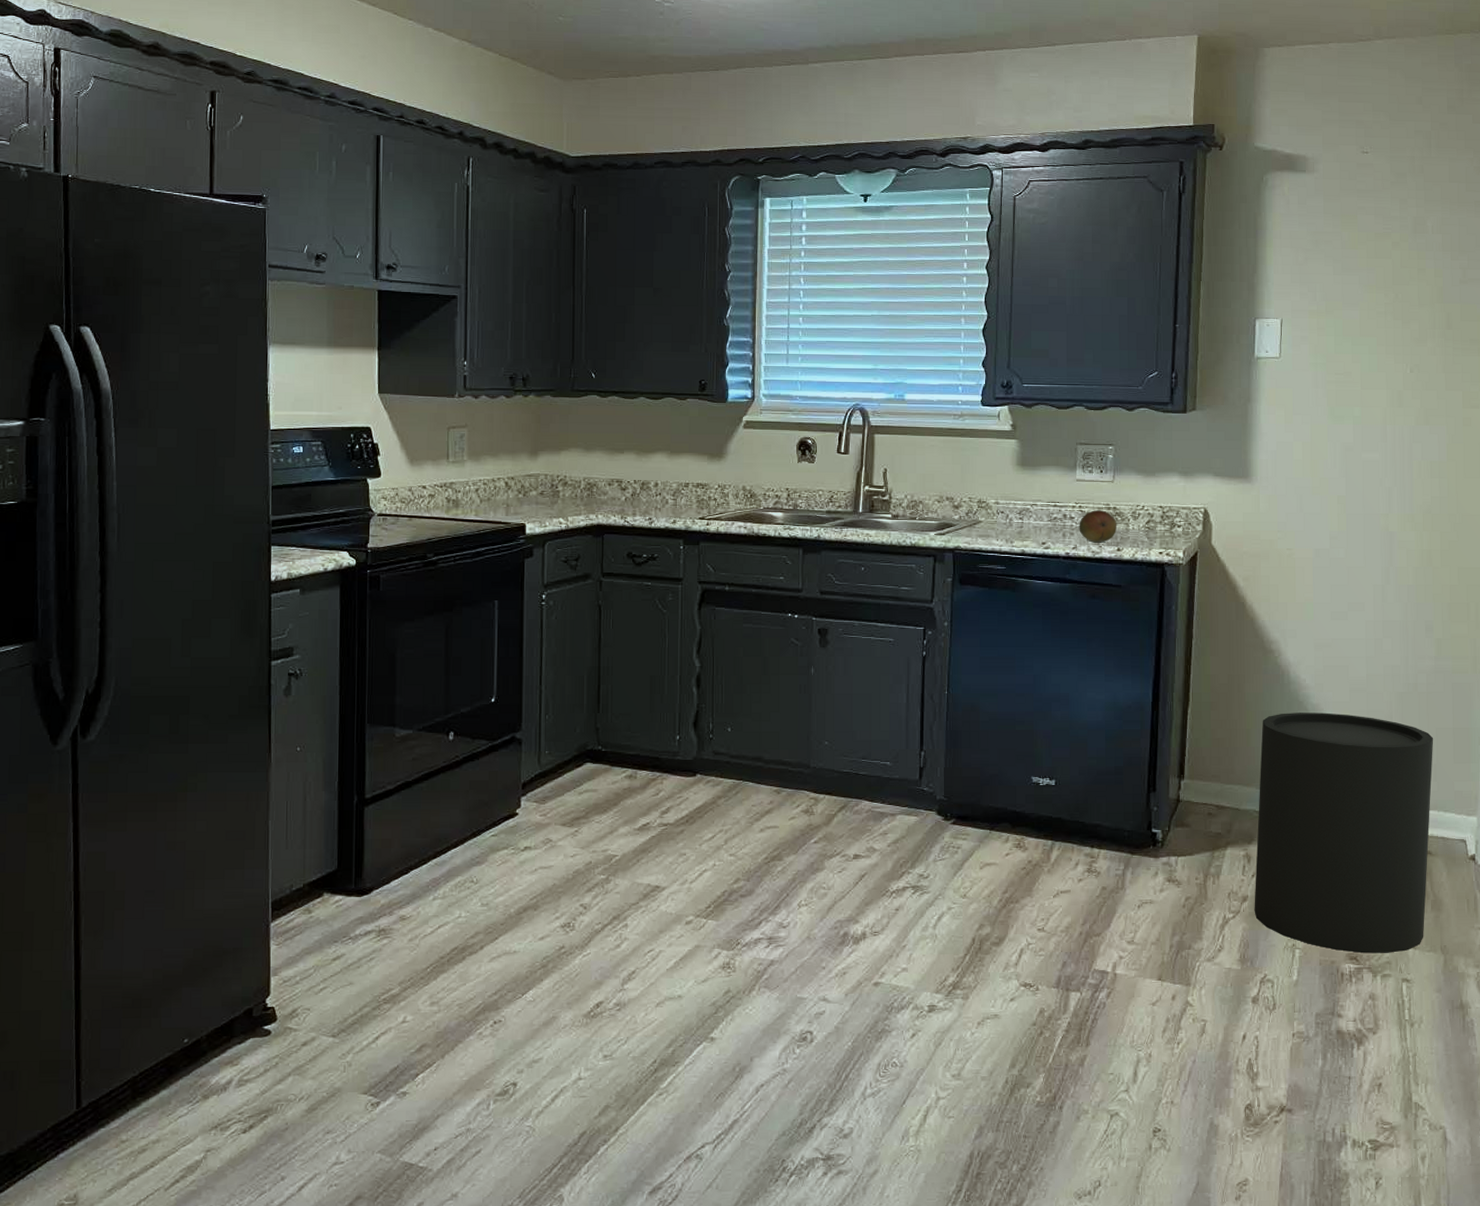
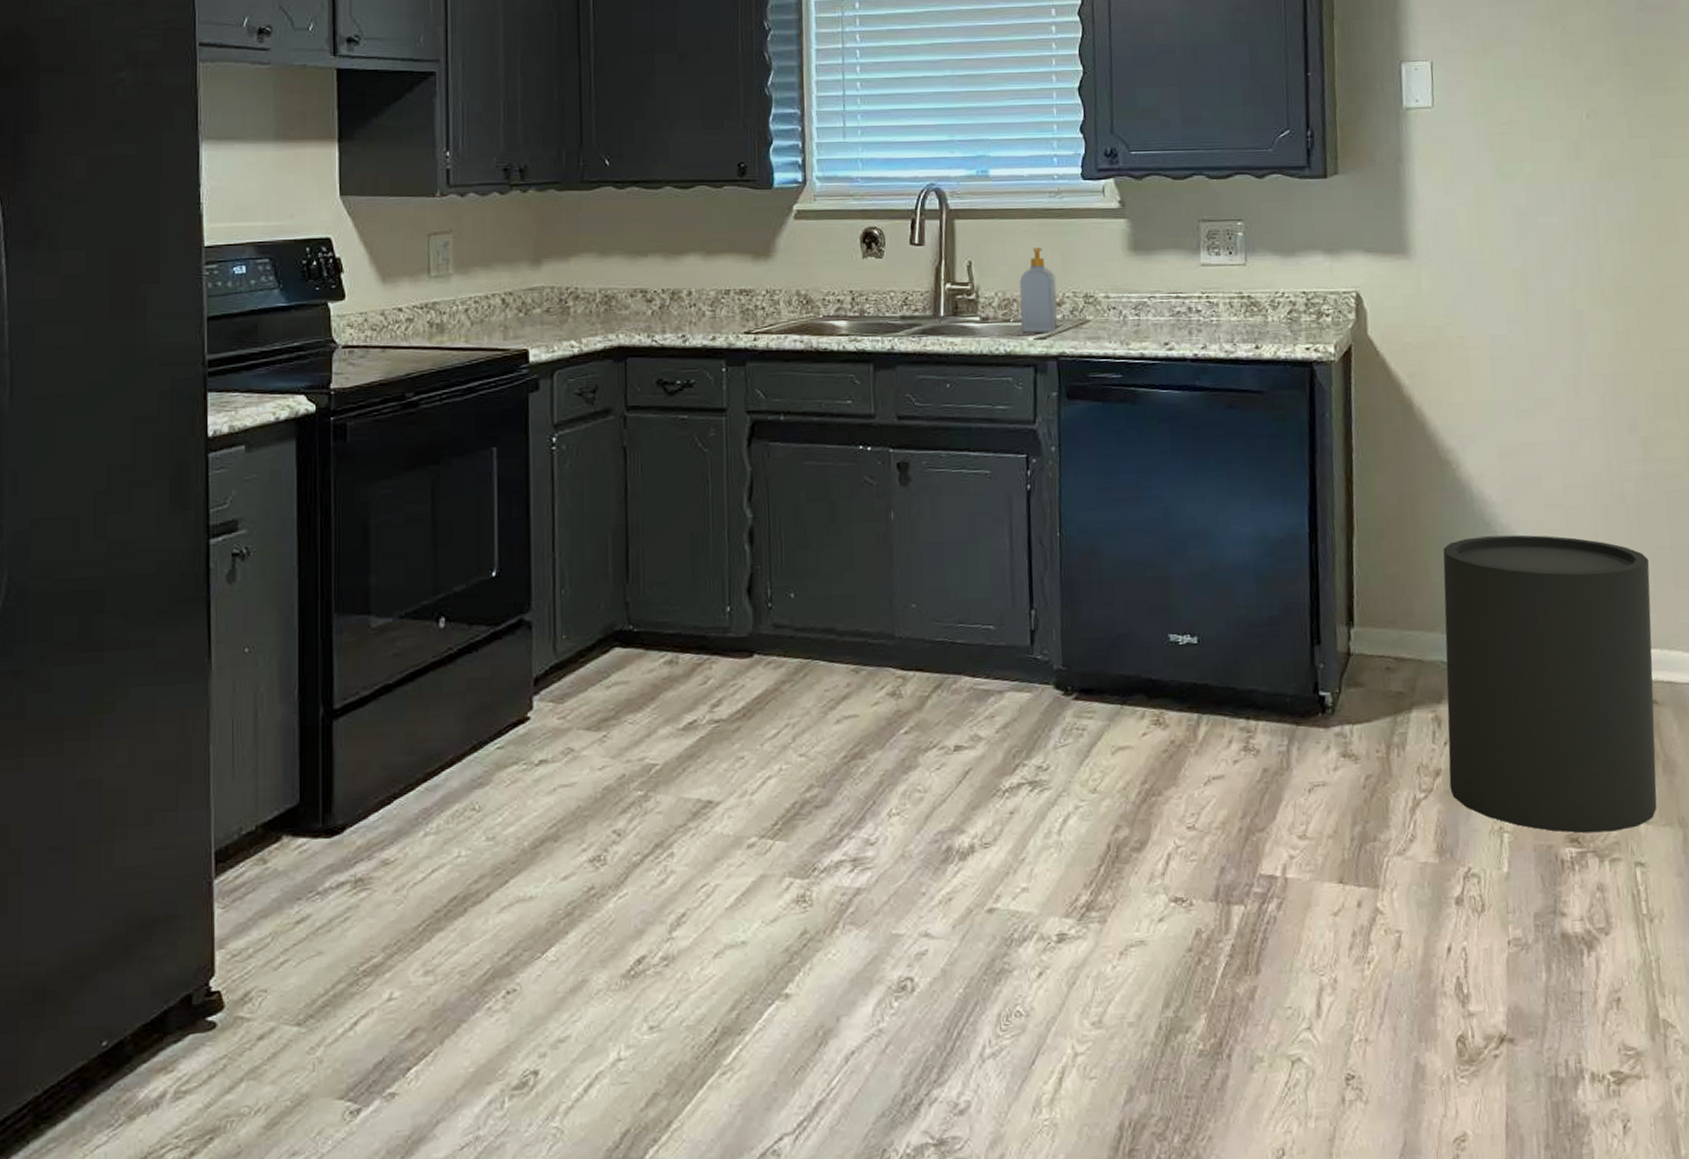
soap bottle: none [924,460,955,529] -> present [1019,248,1057,333]
fruit: present [1079,510,1117,543] -> none [1207,300,1254,340]

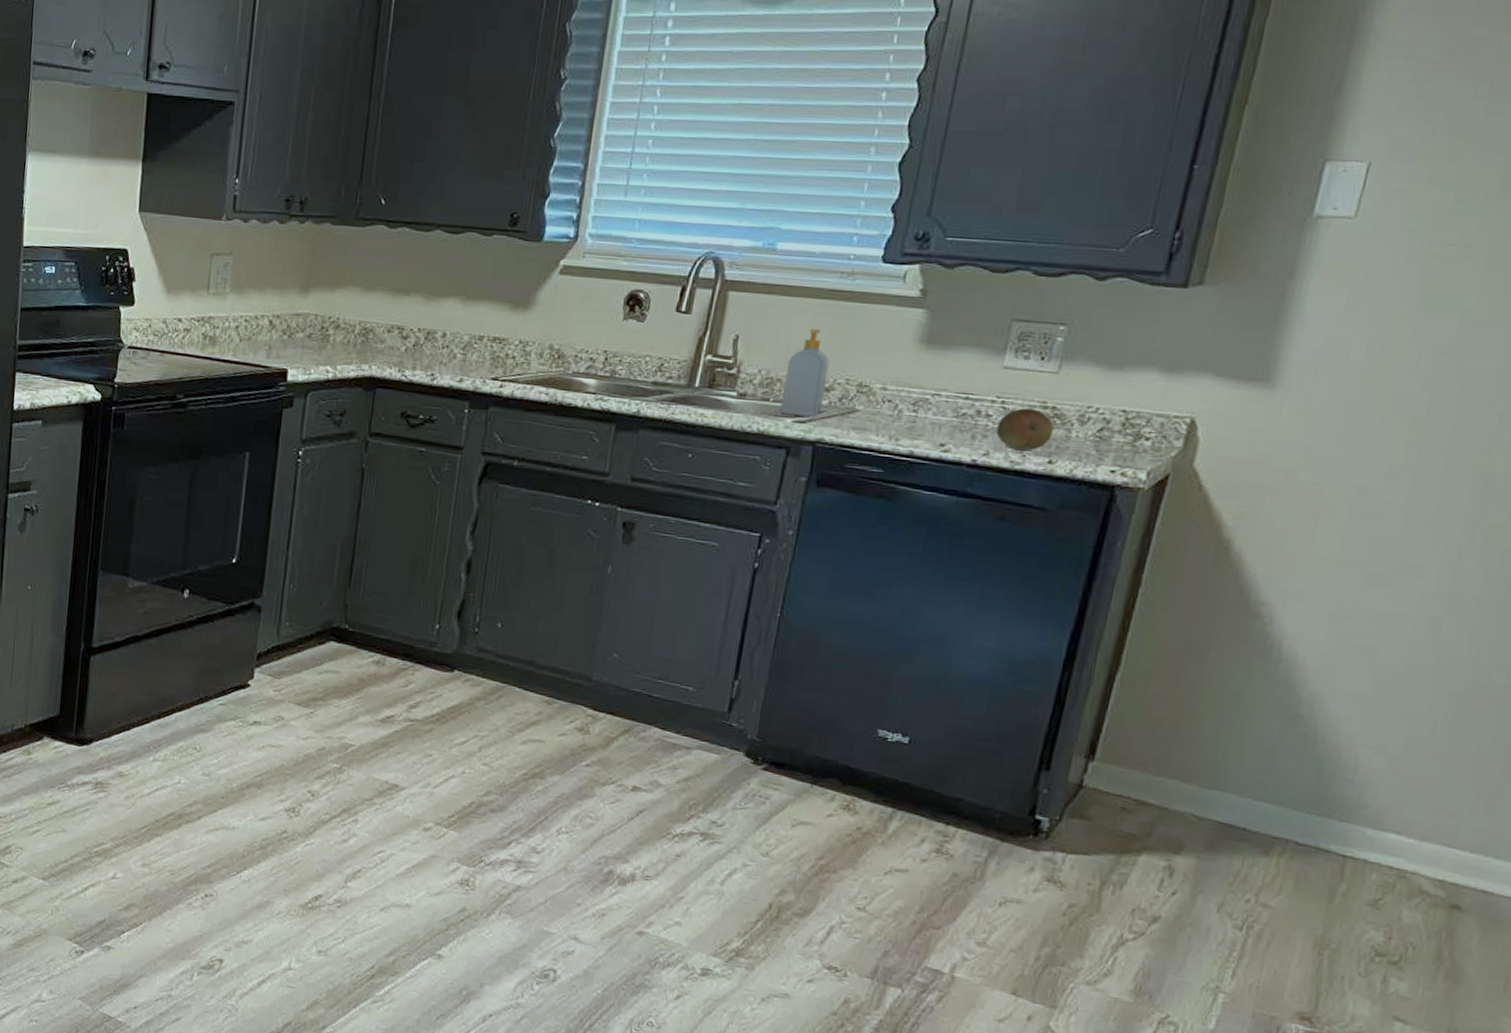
fruit: none [1207,300,1254,340] -> present [996,408,1054,451]
trash can: present [1443,534,1657,833] -> none [1166,697,1500,1024]

